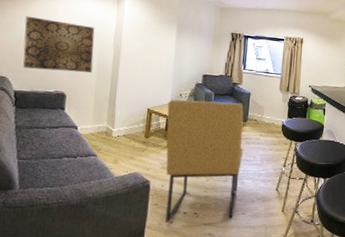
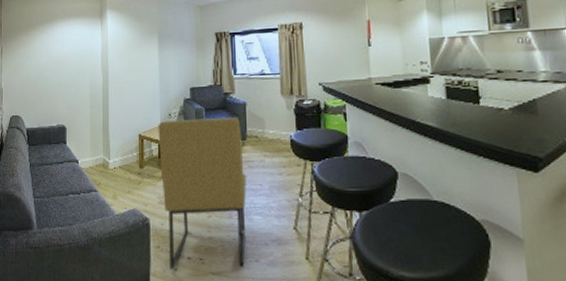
wall art: present [23,16,95,73] -> none [29,53,86,105]

